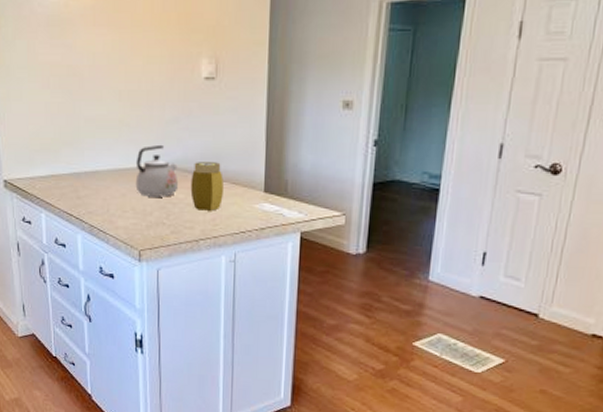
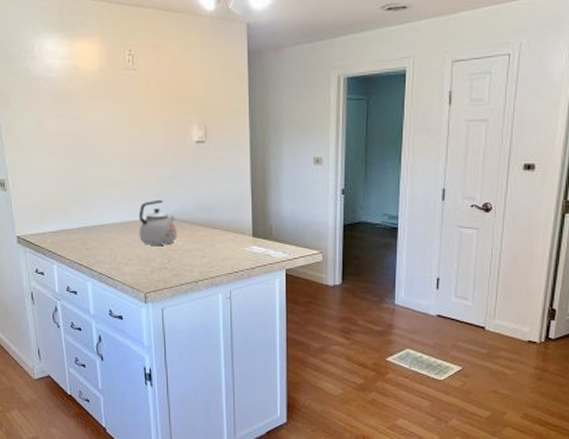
jar: present [190,162,223,211] -> none [188,213,217,255]

